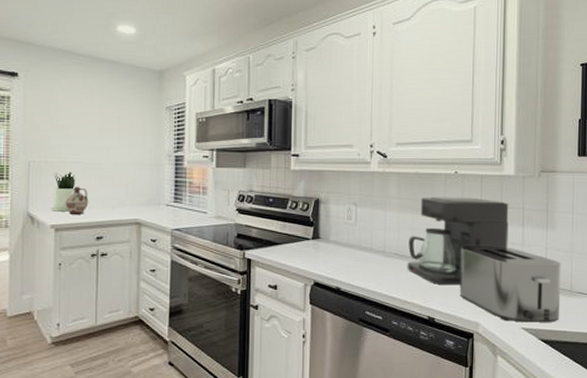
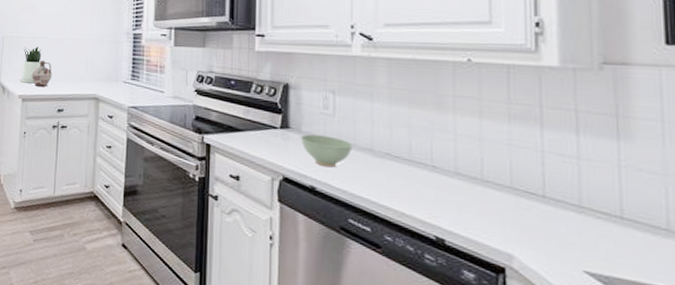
bowl: none [329,243,370,270] -> present [301,134,353,168]
coffee maker: present [407,197,509,286] -> none [403,88,554,202]
toaster: present [459,246,561,323] -> none [480,152,650,271]

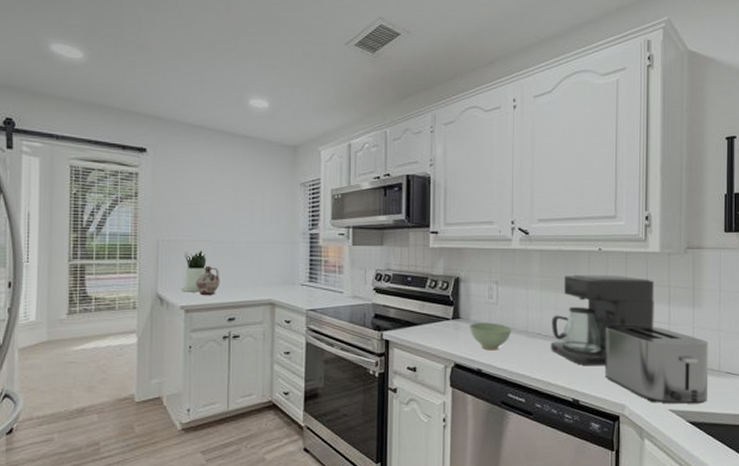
coffee maker: none [403,88,554,202] -> present [550,274,654,366]
toaster: none [480,152,650,271] -> present [604,325,709,404]

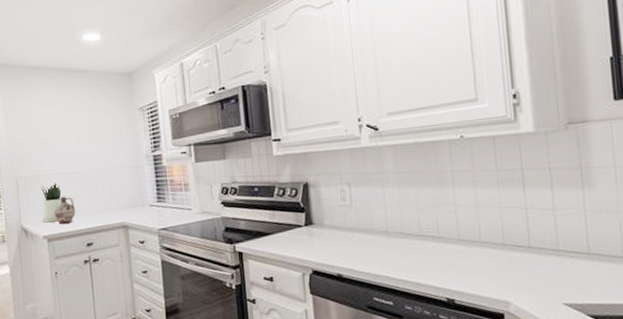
bowl: present [470,323,512,351] -> none [324,225,371,255]
coffee maker: present [550,274,654,366] -> none [414,162,536,262]
toaster: present [604,325,709,404] -> none [477,213,611,298]

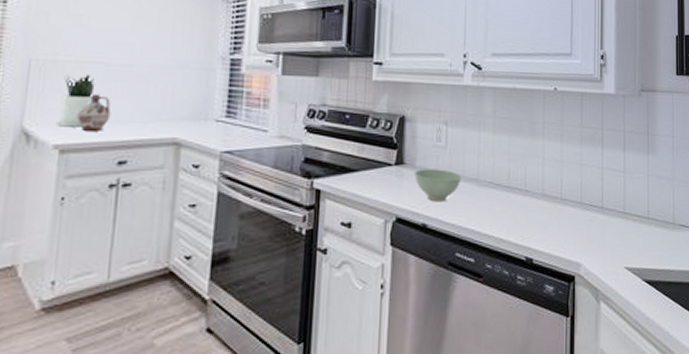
bowl: none [324,225,371,255] -> present [414,169,462,202]

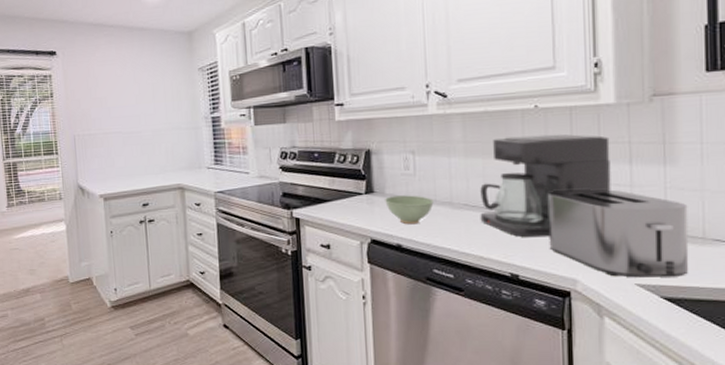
planter: present [56,74,95,127] -> none [97,142,119,182]
ceramic jug: present [77,93,111,131] -> none [110,155,133,183]
coffee maker: none [502,116,610,220] -> present [480,134,611,237]
toaster: none [559,173,663,261] -> present [547,188,689,278]

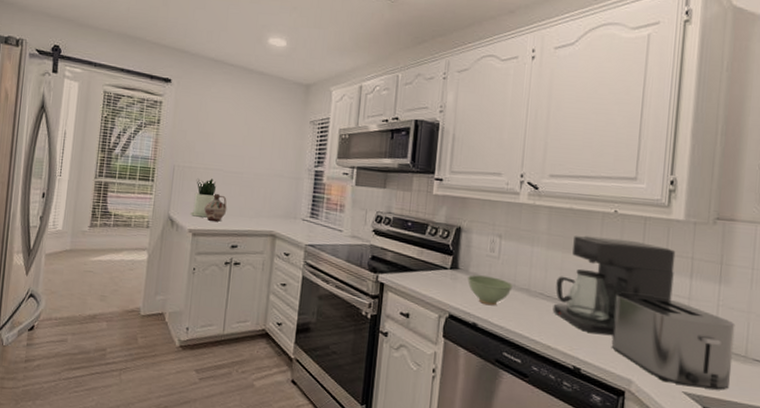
planter: none [97,142,119,182] -> present [190,178,217,218]
ceramic jug: none [110,155,133,183] -> present [204,193,227,222]

